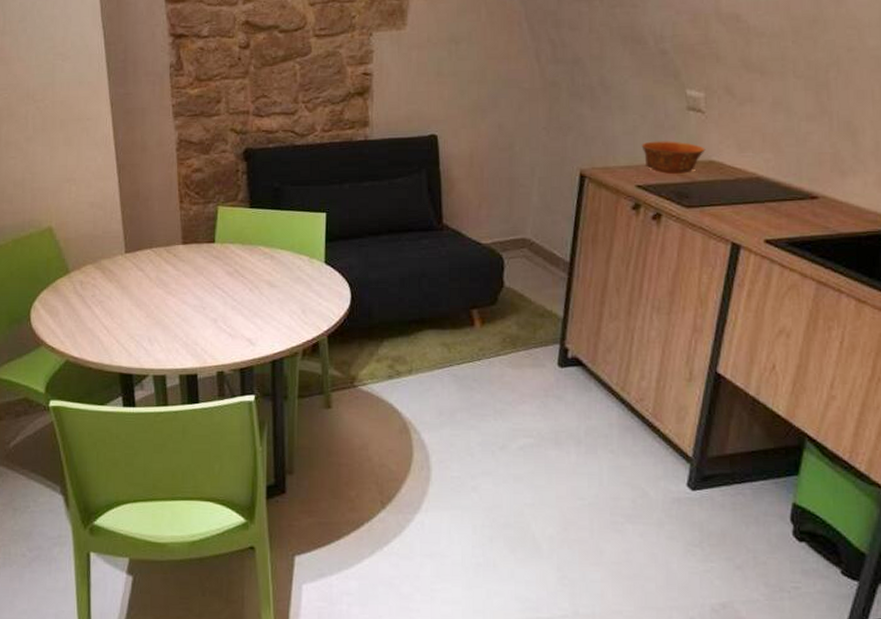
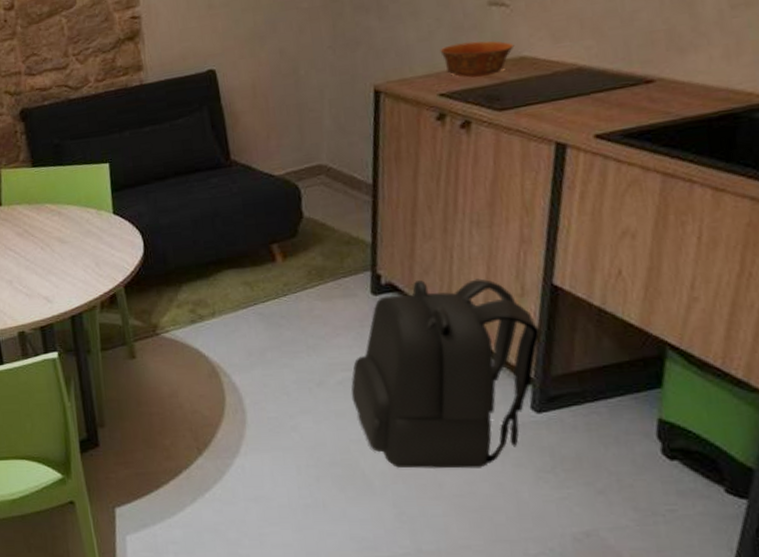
backpack: none [530,358,702,538] -> present [350,278,541,469]

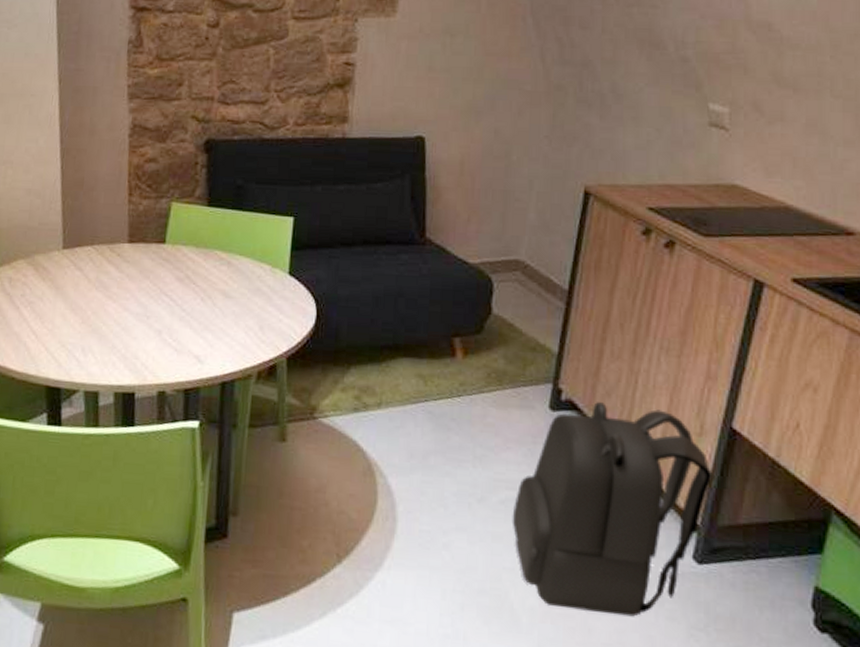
bowl: present [440,41,515,78] -> none [655,158,728,199]

